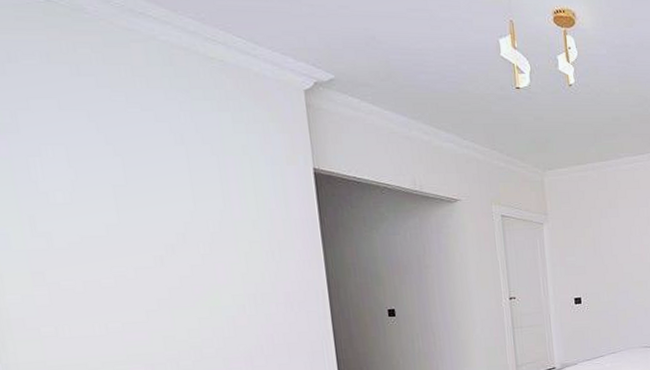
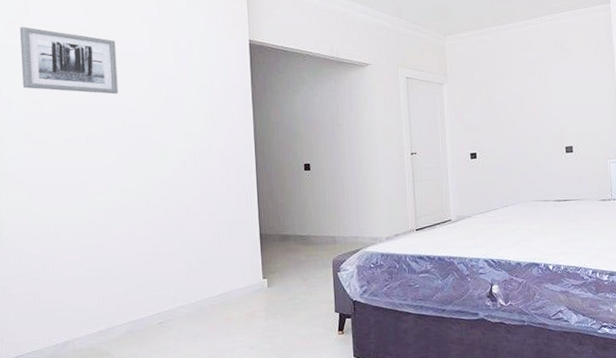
wall art: none [9,143,152,228] -> present [20,27,118,95]

